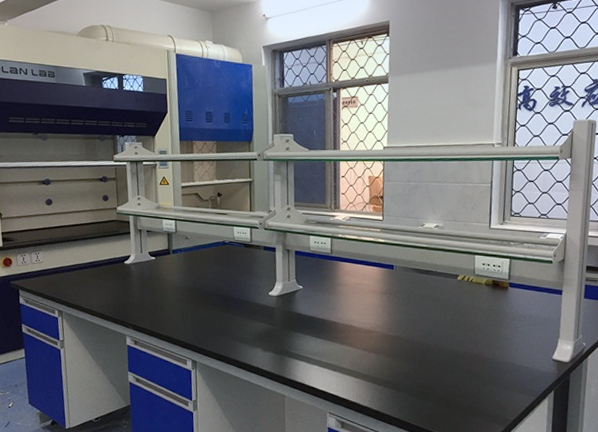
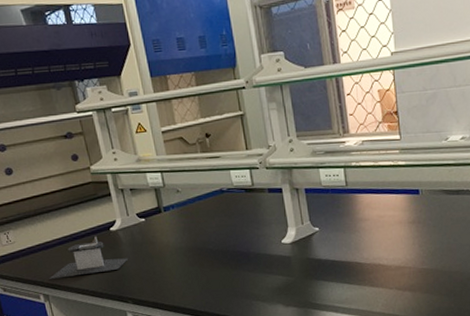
architectural model: none [66,266,136,298] -> present [49,236,129,279]

